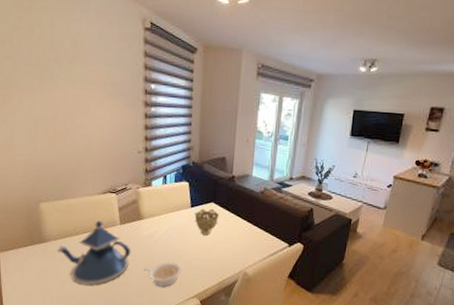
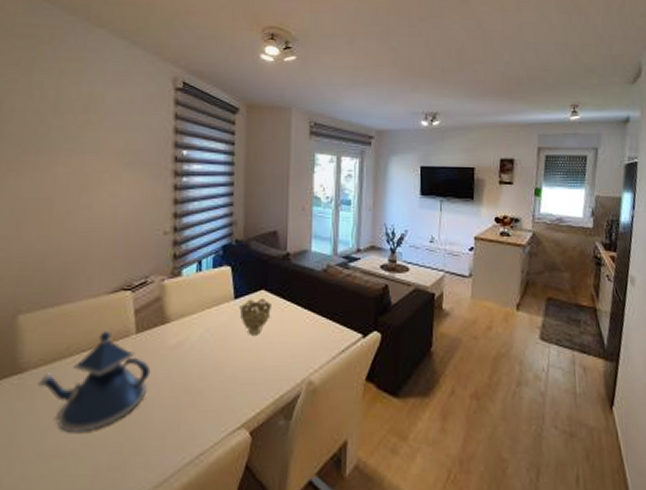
legume: present [143,262,181,287] -> none [167,379,222,419]

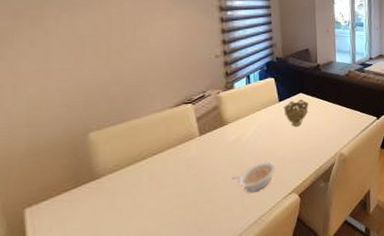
teapot: present [38,331,151,433] -> none [116,137,215,218]
legume: none [167,379,222,419] -> present [231,162,275,193]

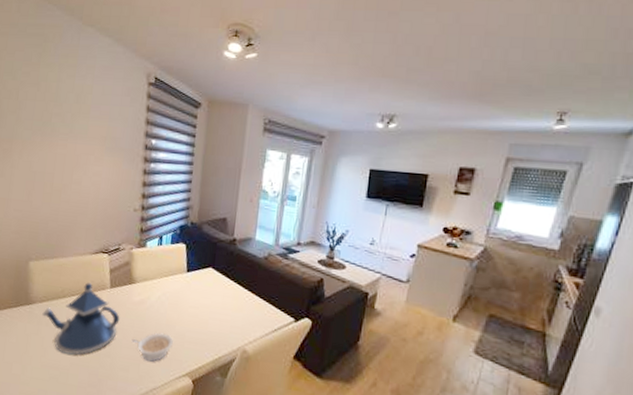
teapot: none [116,137,215,218] -> present [42,283,120,355]
decorative bowl: present [283,99,309,127] -> none [190,274,217,305]

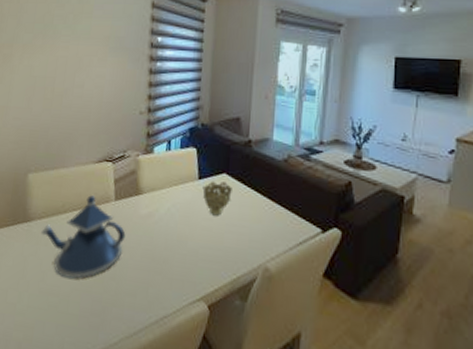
legume: present [131,333,173,362] -> none [139,250,185,285]
decorative bowl: none [190,274,217,305] -> present [202,181,232,216]

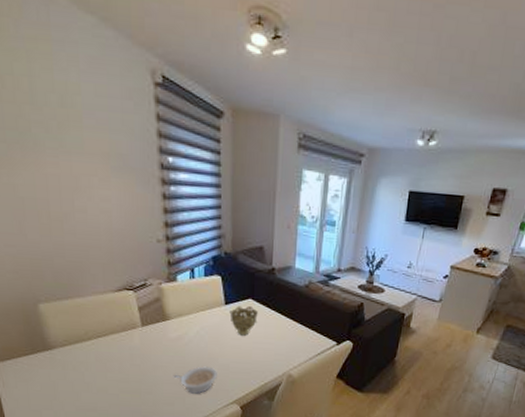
teapot: present [41,195,126,279] -> none [66,323,157,396]
legume: none [139,250,185,285] -> present [173,366,217,394]

